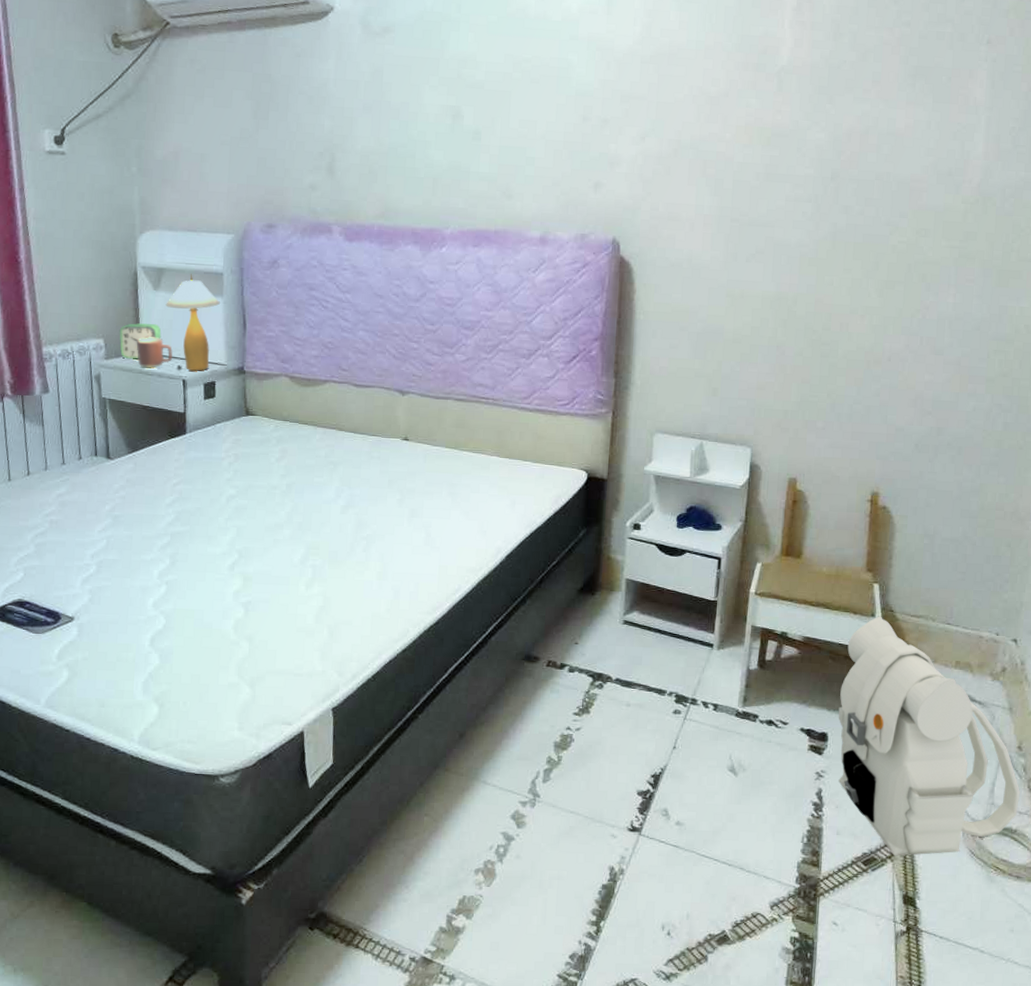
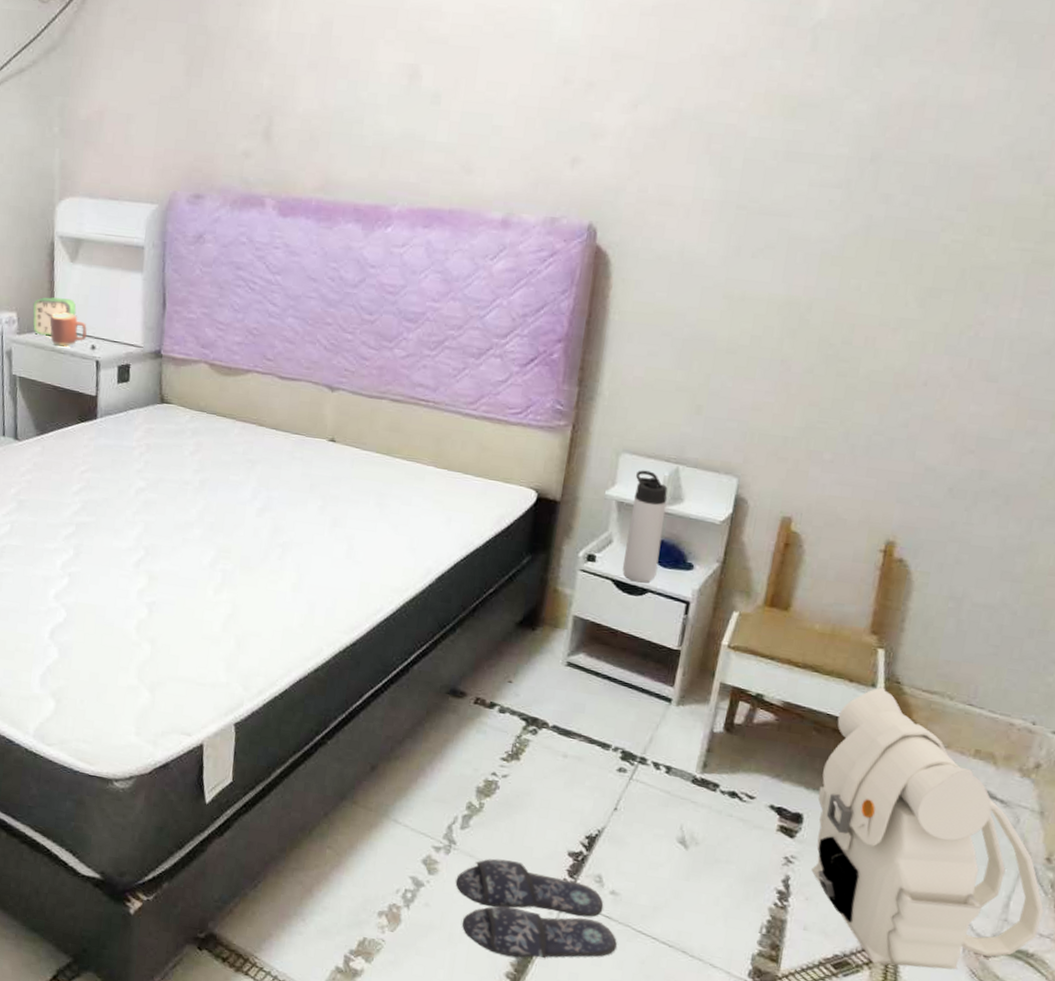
table lamp: present [165,274,221,371] -> none [82,246,140,352]
slippers: none [542,806,685,895] -> present [456,858,617,959]
thermos bottle: none [663,446,696,545] -> present [622,470,668,583]

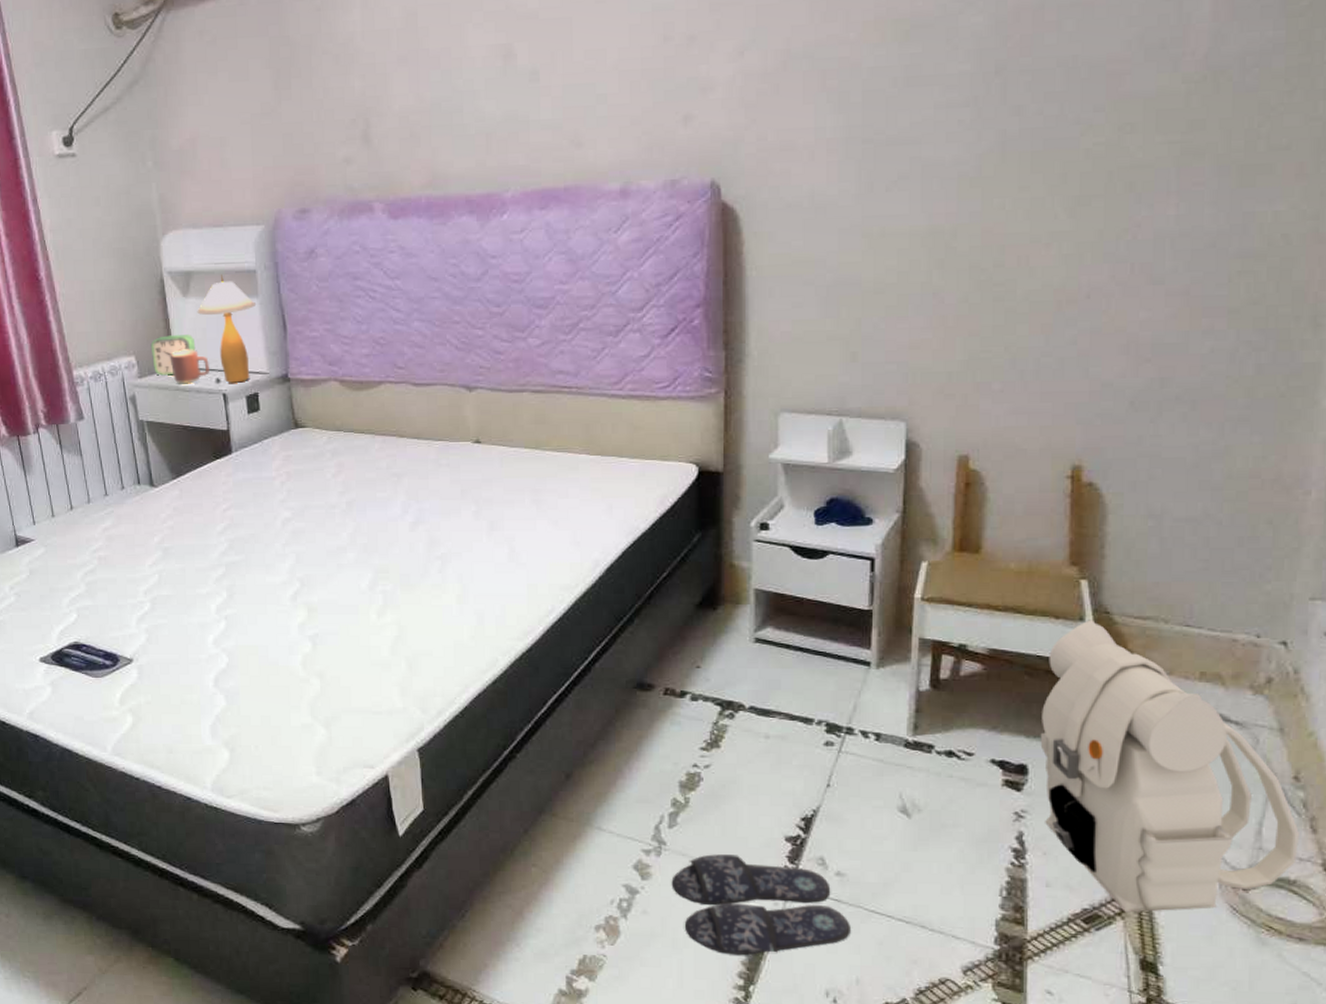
table lamp: none [82,246,140,352] -> present [197,275,257,383]
thermos bottle: present [622,470,668,583] -> none [798,427,835,545]

